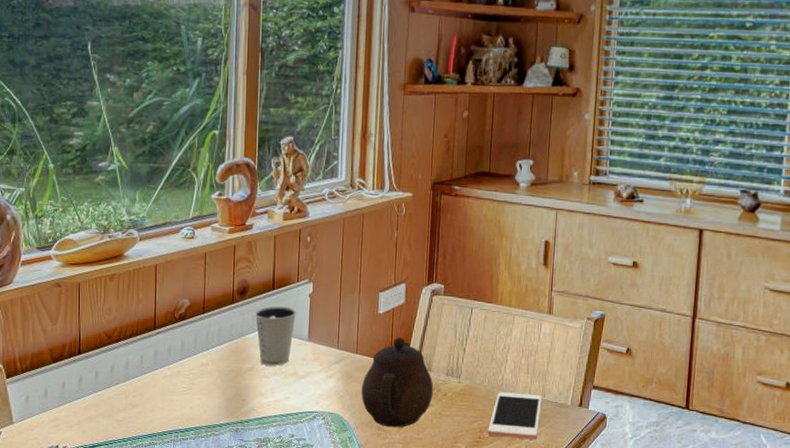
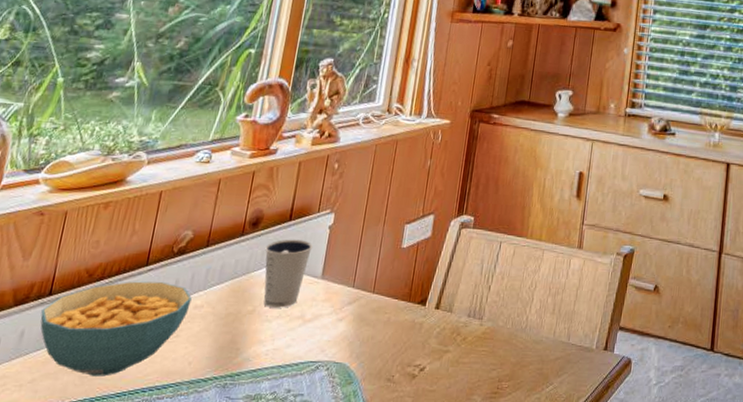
cereal bowl: none [75,342,197,421] -> present [40,281,192,377]
teapot: present [361,337,434,428] -> none [372,274,453,379]
cell phone: present [487,392,543,439] -> none [506,335,567,389]

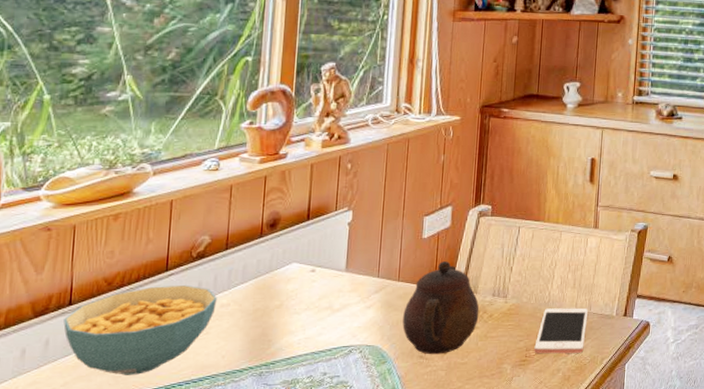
dixie cup: present [263,239,314,308] -> none [286,237,335,301]
teapot: none [372,274,453,379] -> present [402,261,480,355]
cell phone: none [506,335,567,389] -> present [534,308,589,354]

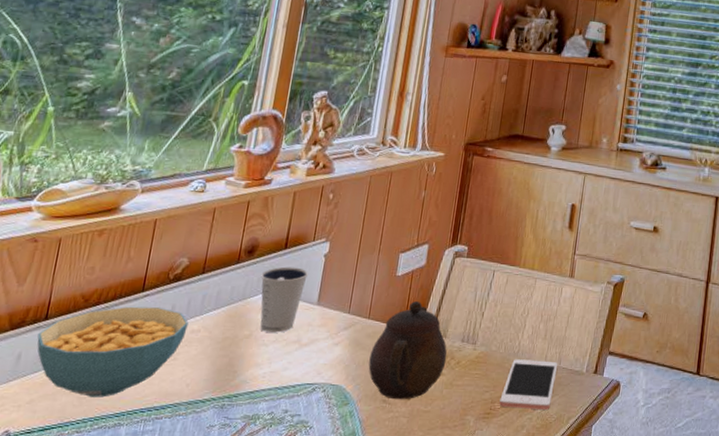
dixie cup: none [286,237,335,301] -> present [260,266,309,333]

